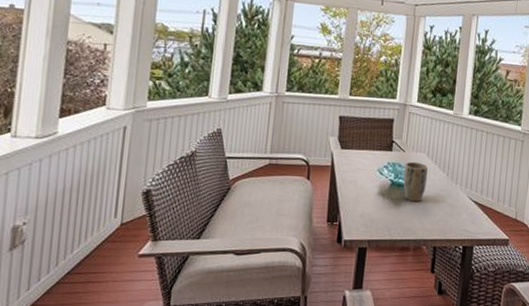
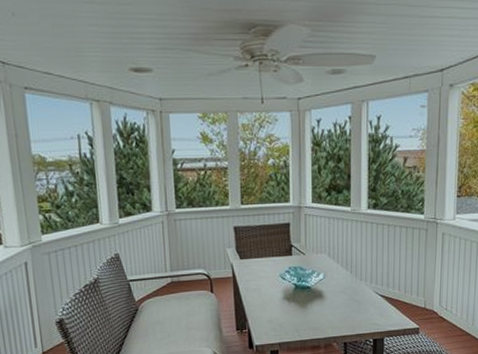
plant pot: present [403,161,428,202] -> none [306,263,331,303]

